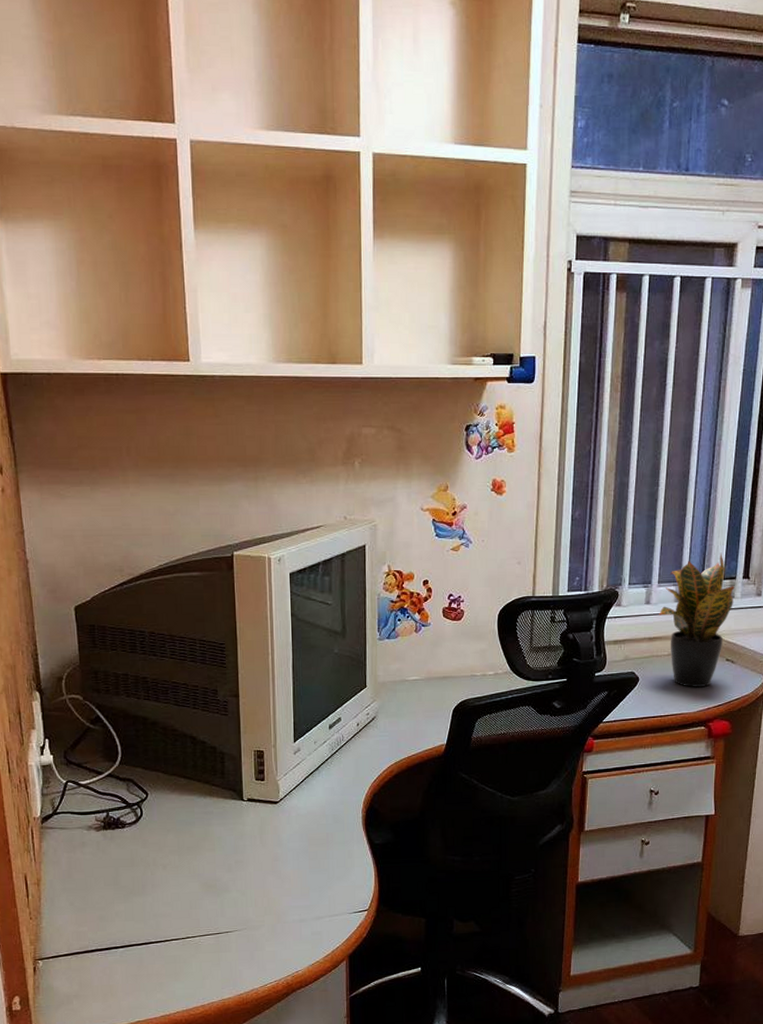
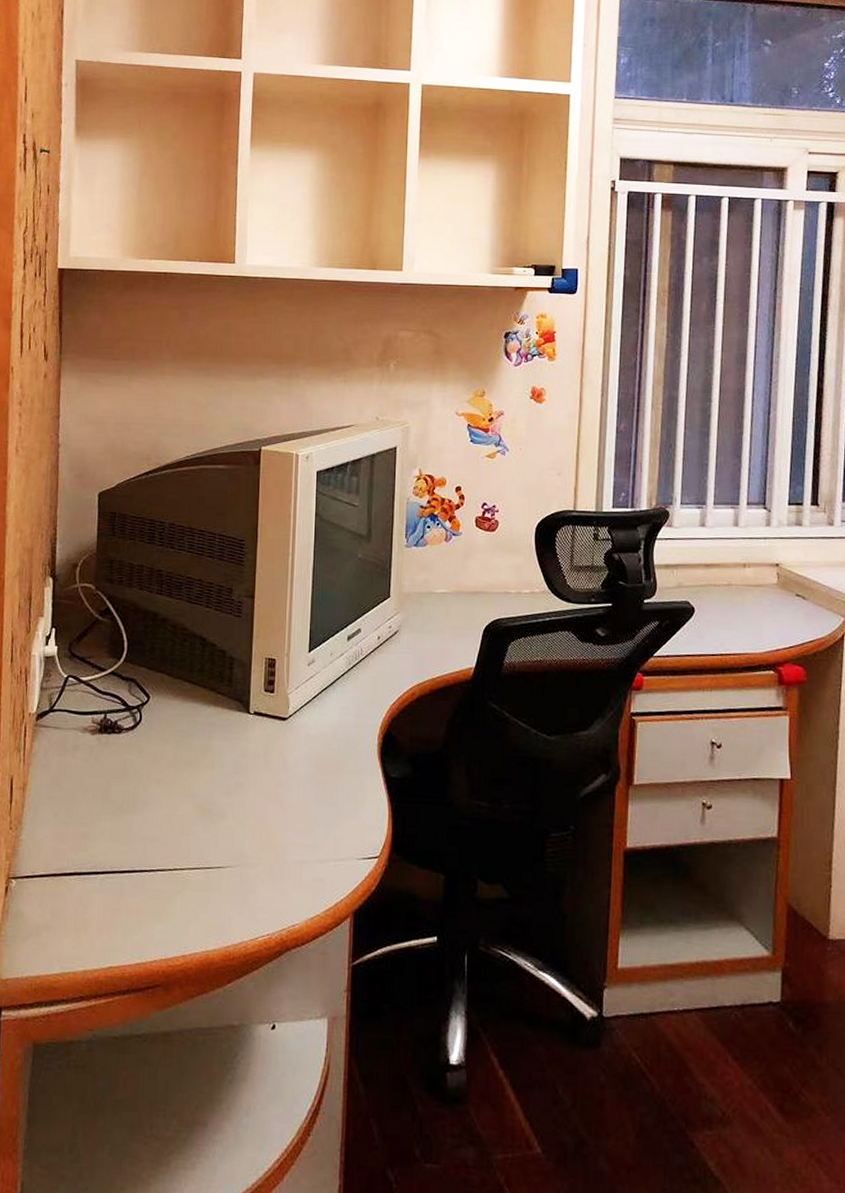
potted plant: present [659,552,735,687] -> none [716,475,802,624]

